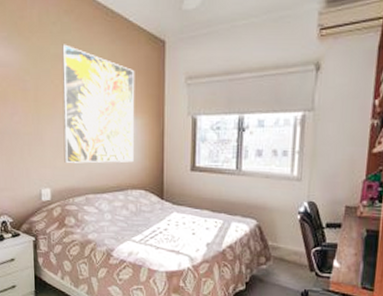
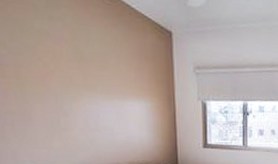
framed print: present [62,44,135,163] -> none [50,20,146,143]

